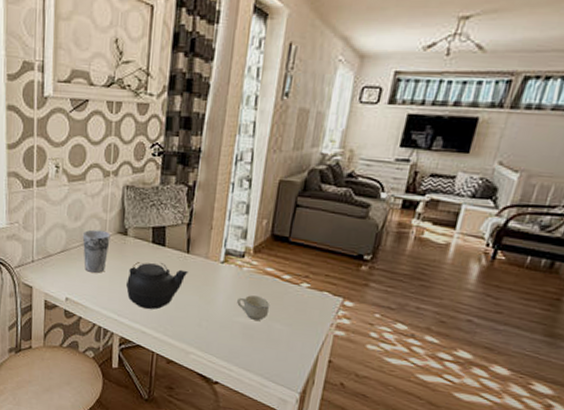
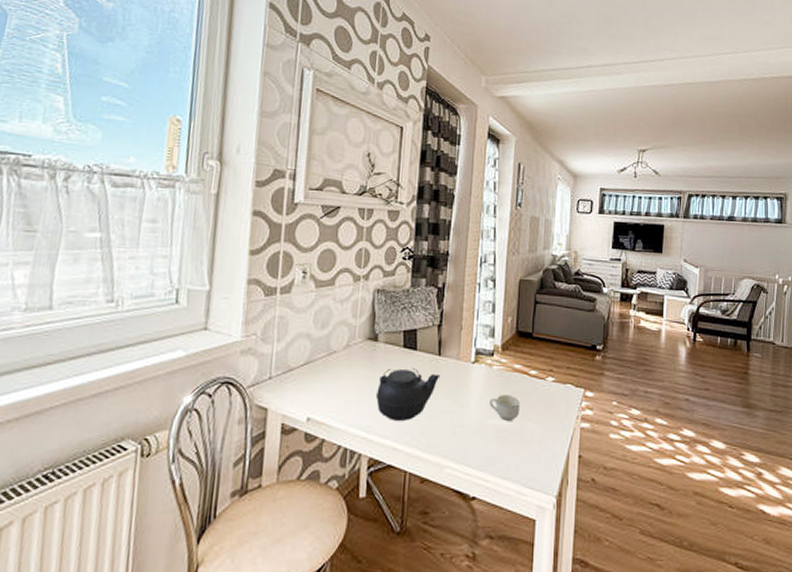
cup: present [82,229,110,273] -> none [329,337,360,385]

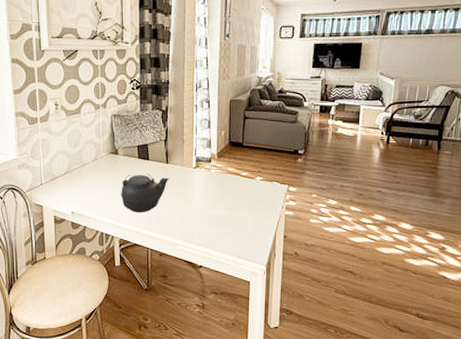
cup: present [489,395,521,421] -> none [210,191,235,211]

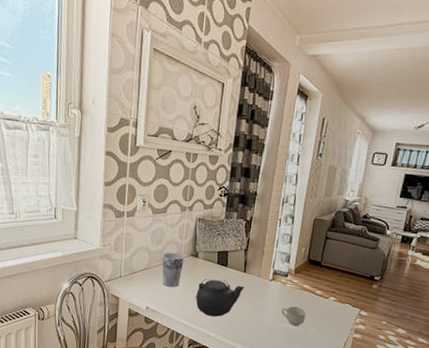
cup: none [81,152,104,188] -> present [162,252,185,287]
cup: none [210,191,235,211] -> present [281,306,307,326]

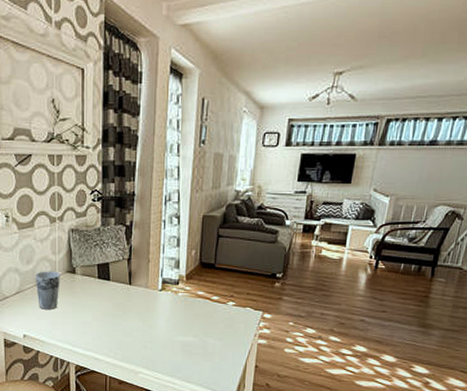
teapot: present [196,279,245,317] -> none [78,296,132,337]
cup: present [281,306,307,326] -> none [176,317,204,338]

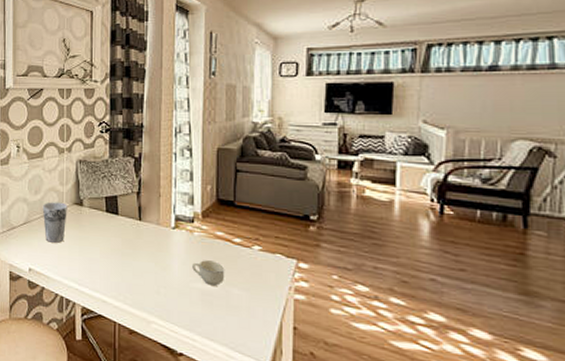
cup: none [176,317,204,338] -> present [192,260,225,286]

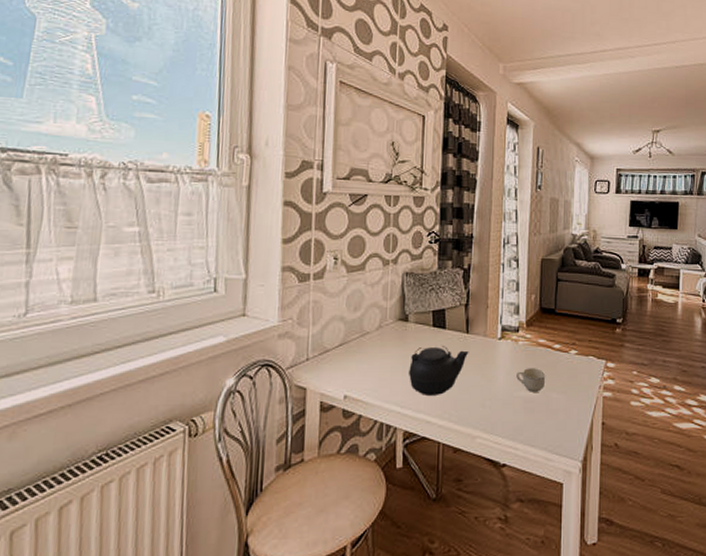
cup: present [42,202,67,243] -> none [362,319,391,364]
teapot: none [85,231,142,278] -> present [409,346,469,395]

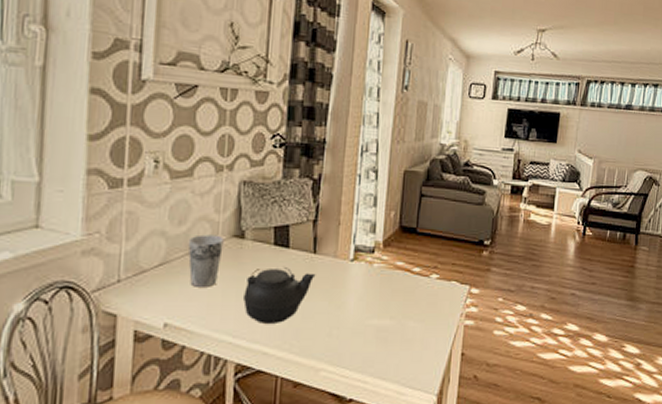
cup: none [362,319,391,364] -> present [188,234,224,287]
cup: present [516,368,546,392] -> none [369,294,403,320]

